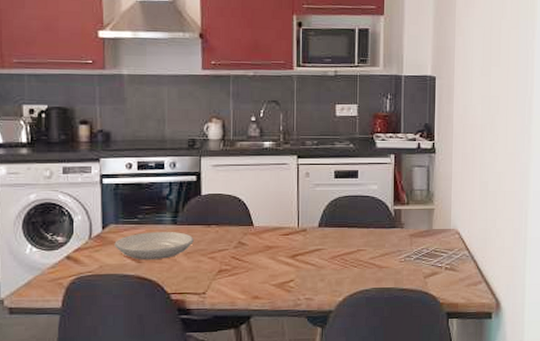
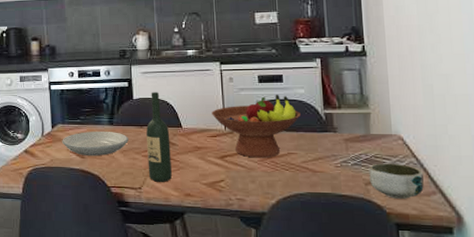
wine bottle: none [214,187,240,285] -> present [146,92,172,182]
fruit bowl: none [286,190,372,256] -> present [212,94,301,158]
bowl: none [428,256,473,289] -> present [369,163,424,199]

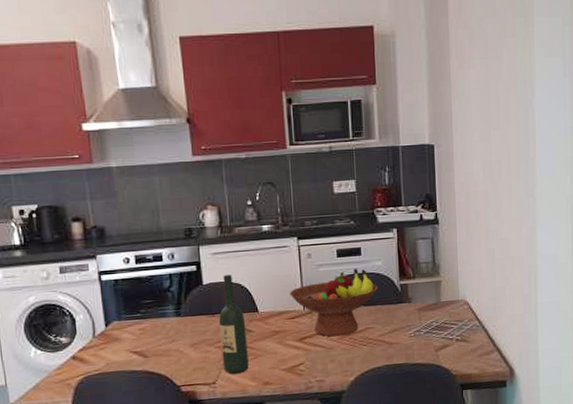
plate: present [62,131,129,156] -> none [119,323,199,355]
bowl: present [369,163,424,199] -> none [439,327,484,361]

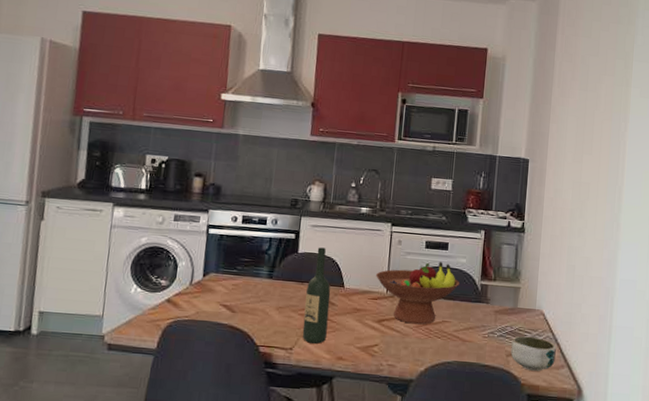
bowl: none [439,327,484,361] -> present [511,336,556,371]

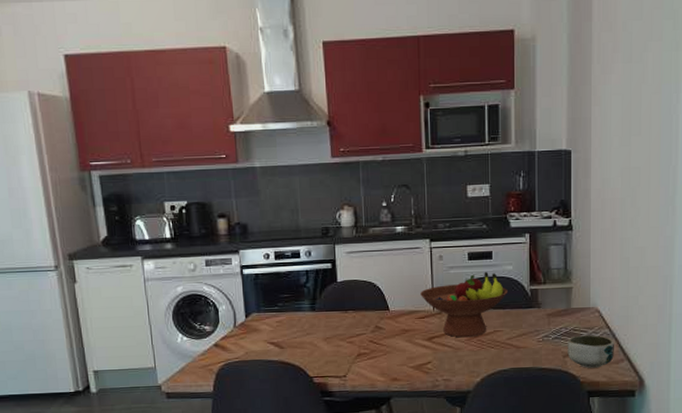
wine bottle: present [302,247,331,344] -> none [352,273,378,369]

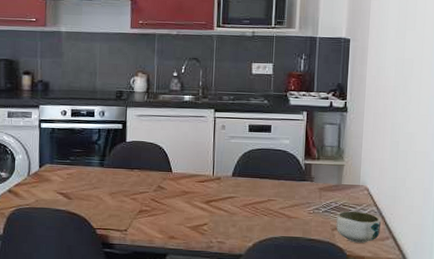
fruit bowl: present [420,271,508,338] -> none [202,143,283,204]

